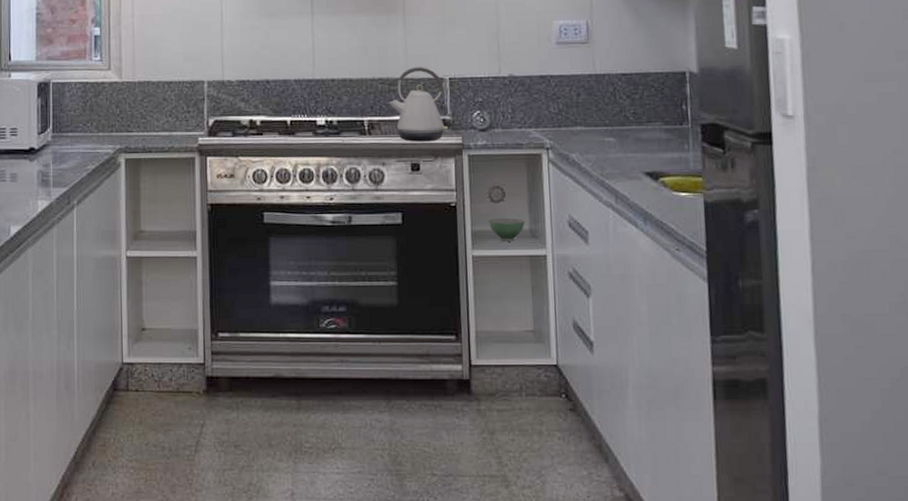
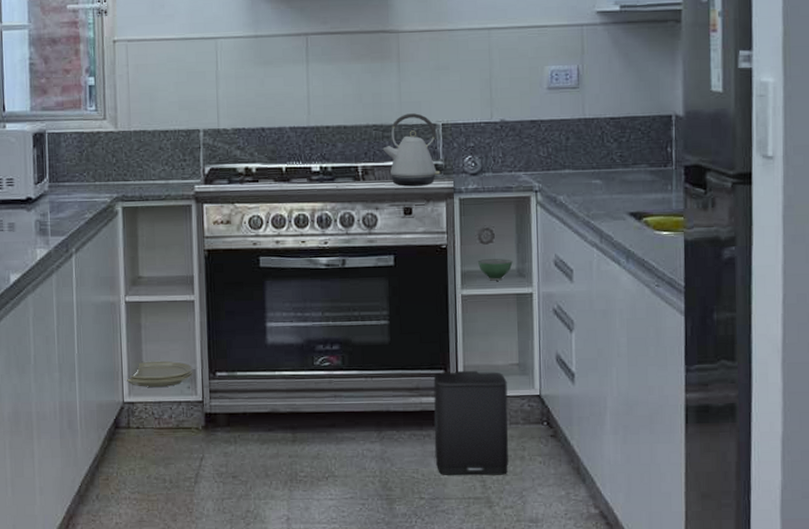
plate: none [124,319,195,347] -> present [124,361,193,387]
pedal bin: none [444,336,526,451] -> present [433,370,509,476]

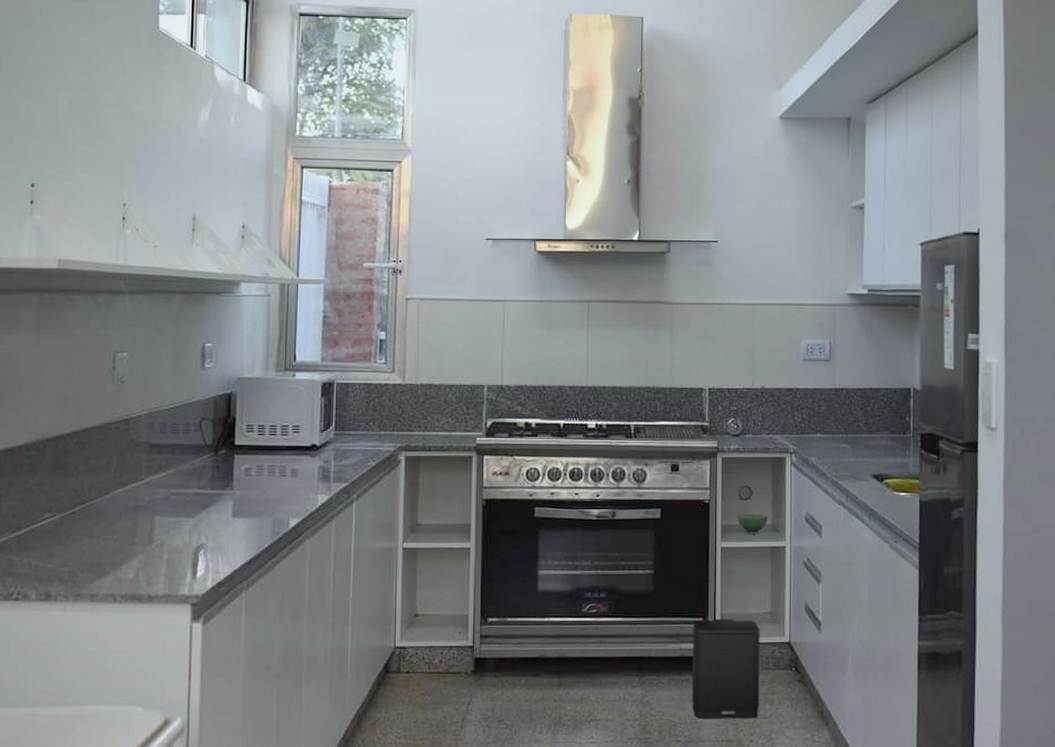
plate: present [124,361,193,387] -> none [397,606,465,632]
kettle: present [382,113,441,187] -> none [654,378,706,445]

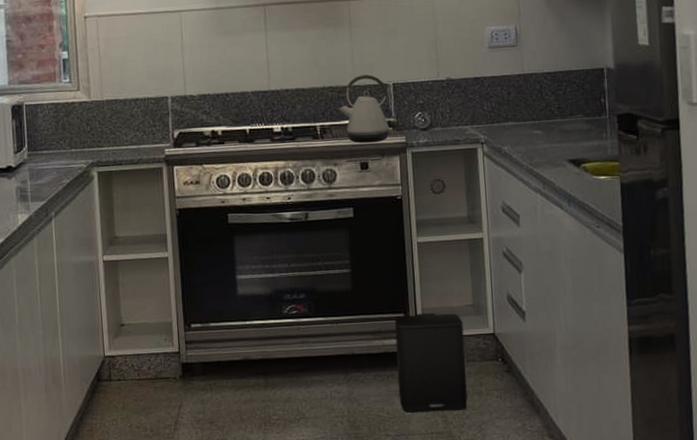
kettle: none [654,378,706,445] -> present [338,74,394,144]
bowl: present [736,514,768,535] -> none [430,207,464,228]

